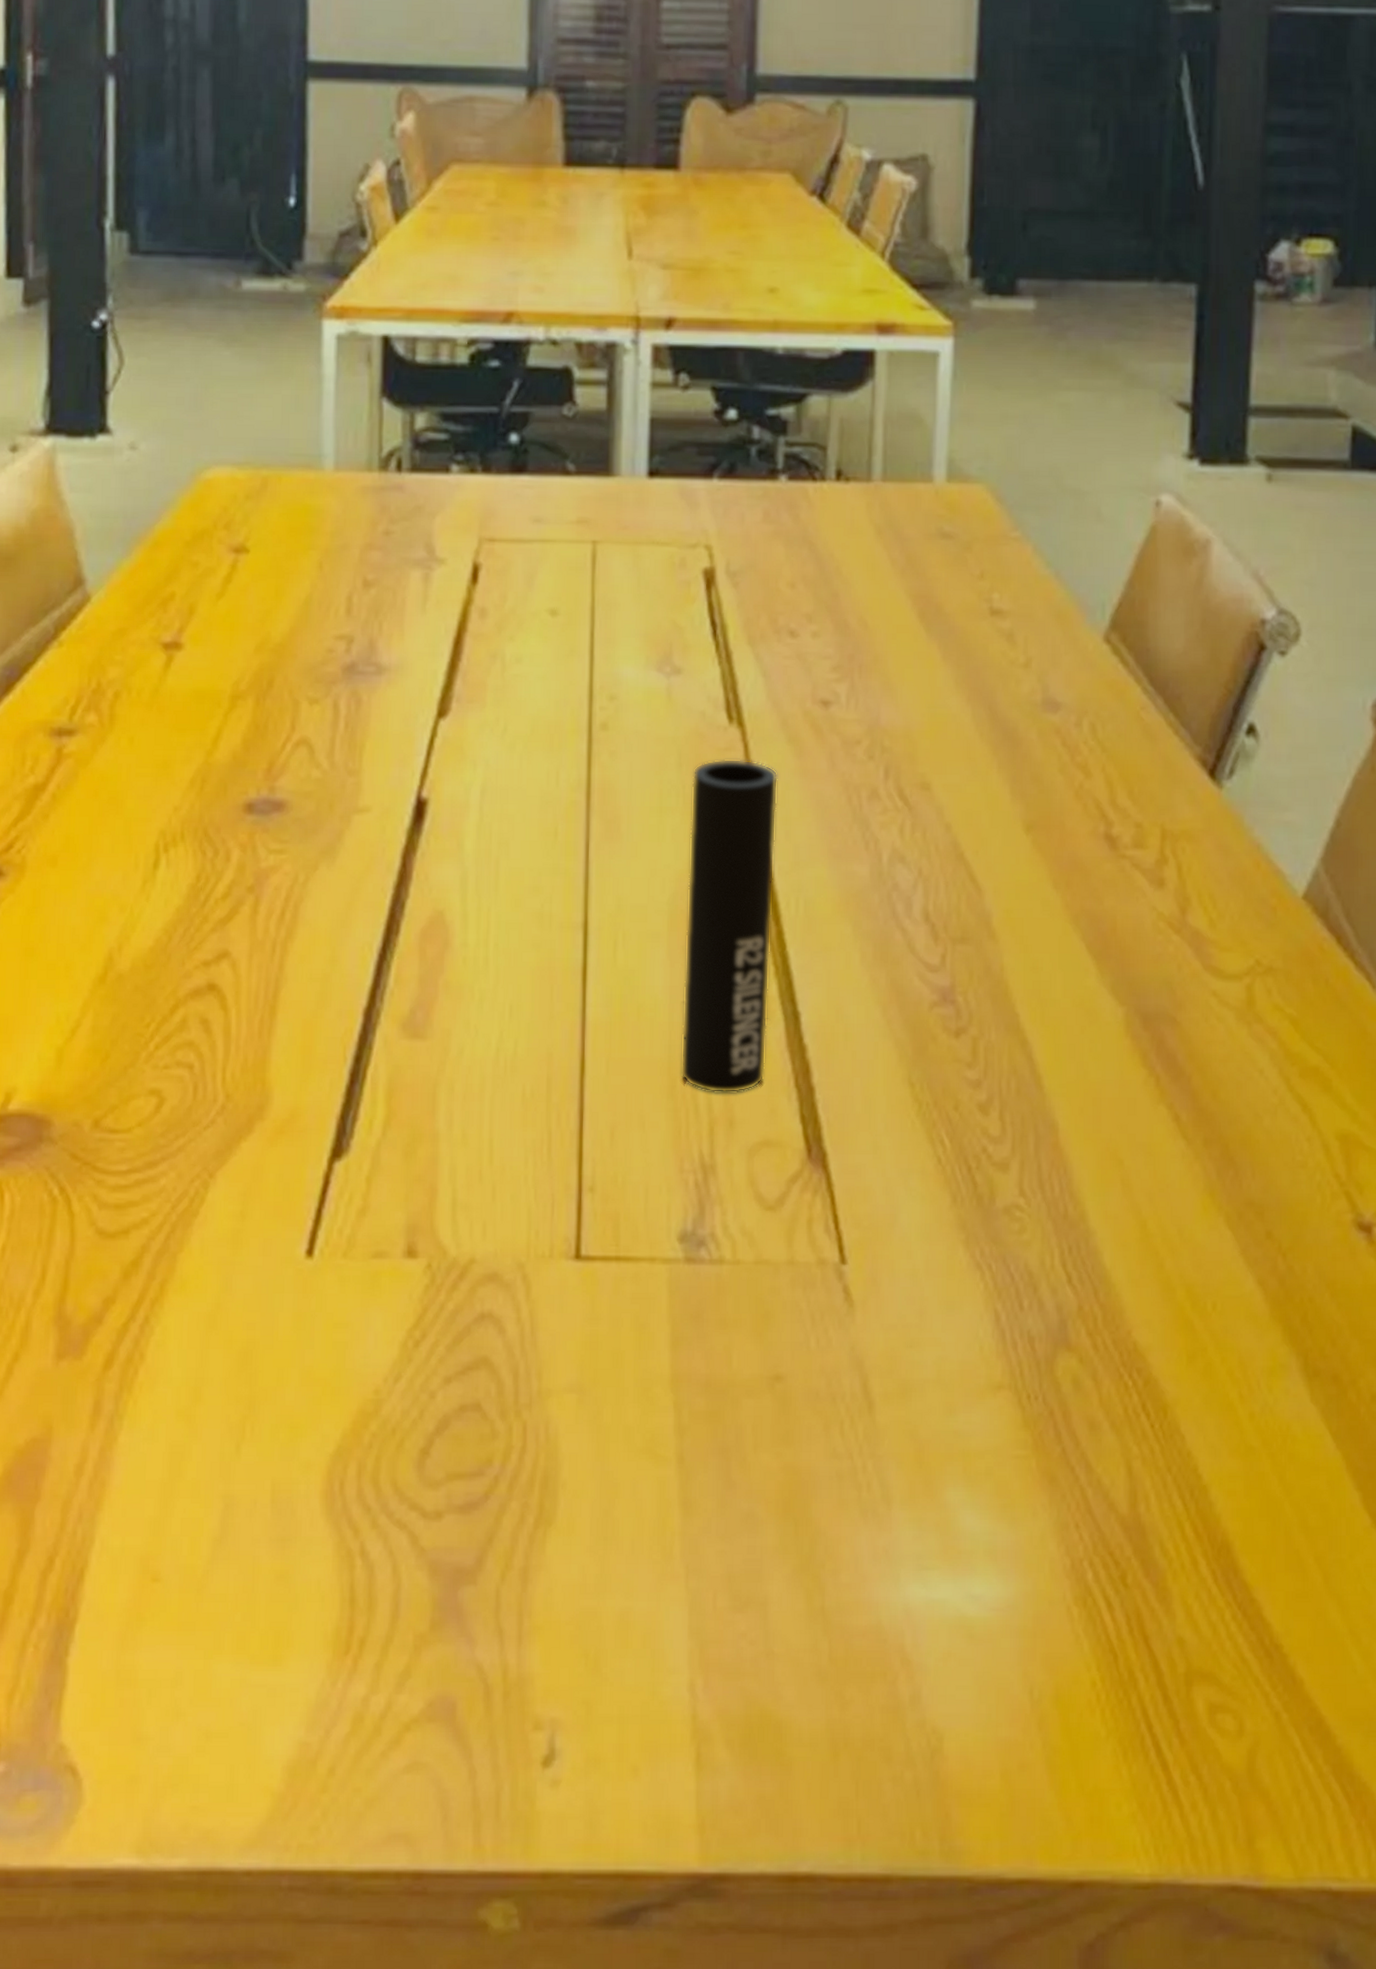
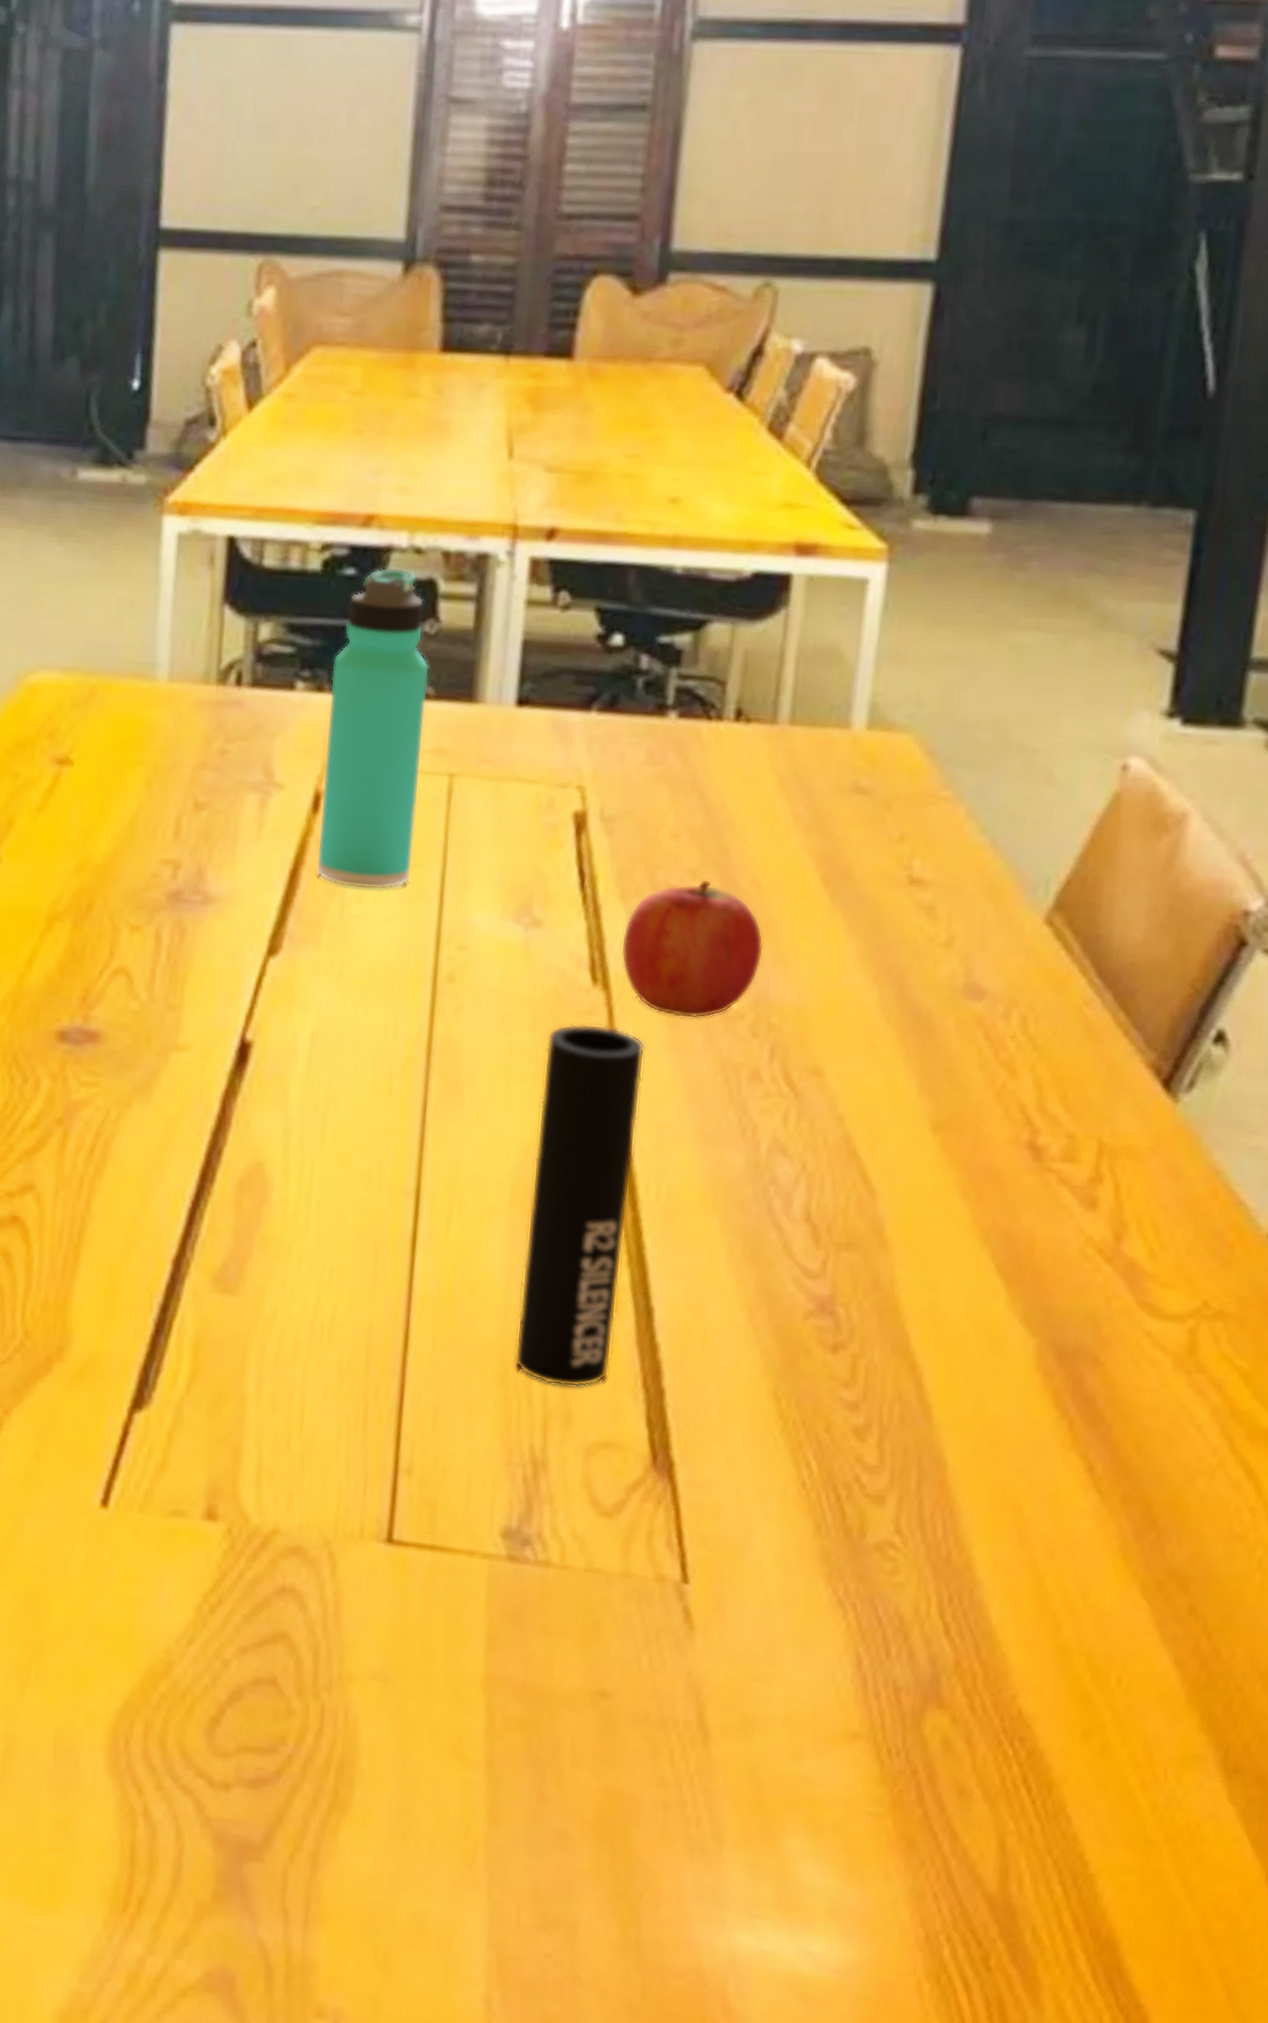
thermos bottle: none [477,358,569,650] -> present [315,567,430,890]
fruit: none [752,622,873,747] -> present [621,879,764,1019]

